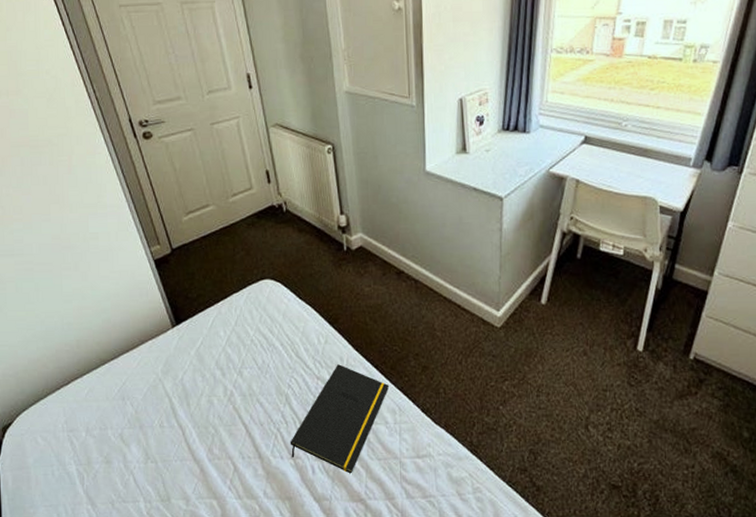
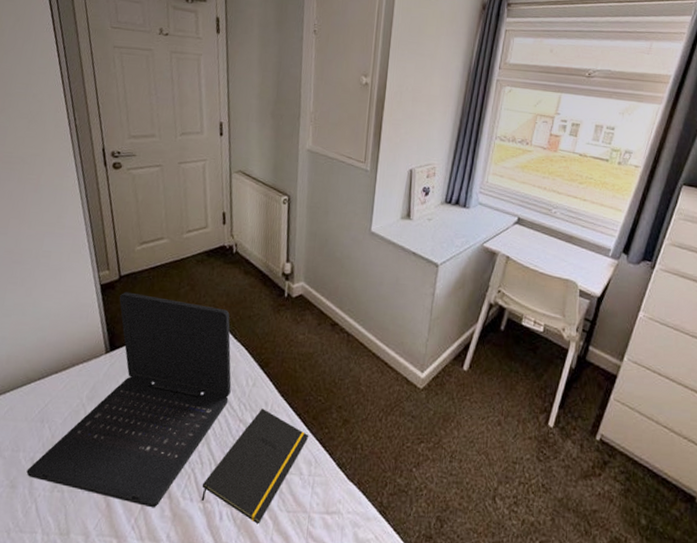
laptop: none [118,264,304,469] -> present [26,292,232,508]

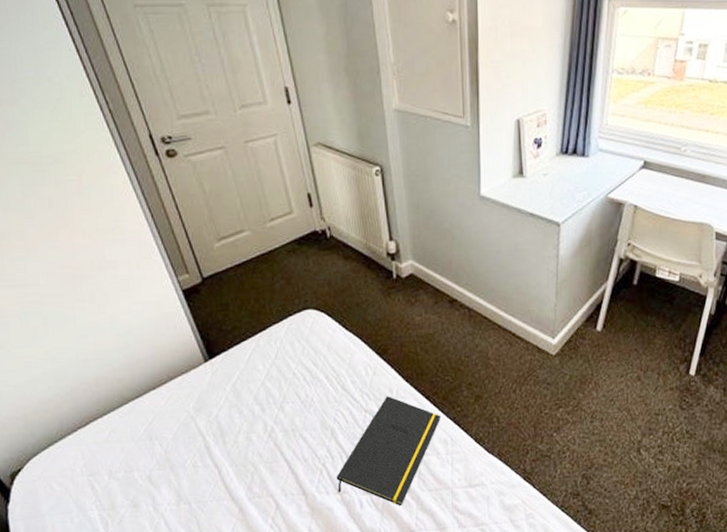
laptop: present [26,292,232,508] -> none [146,294,350,506]

